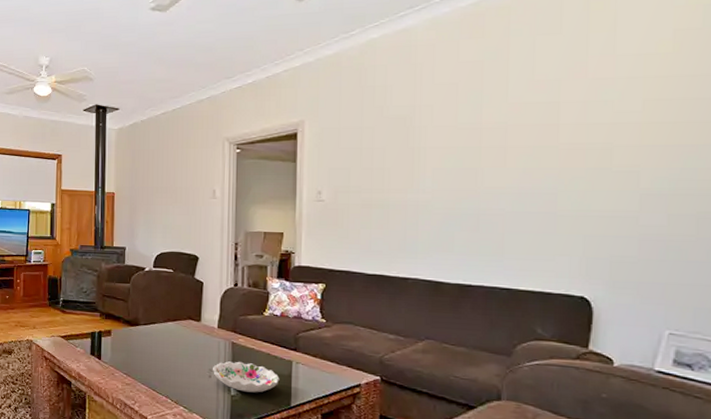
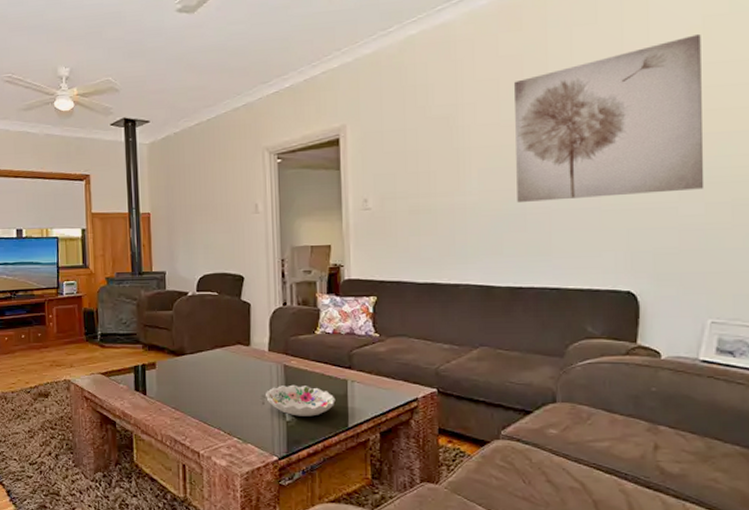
wall art: none [471,46,671,203] -> present [515,33,704,202]

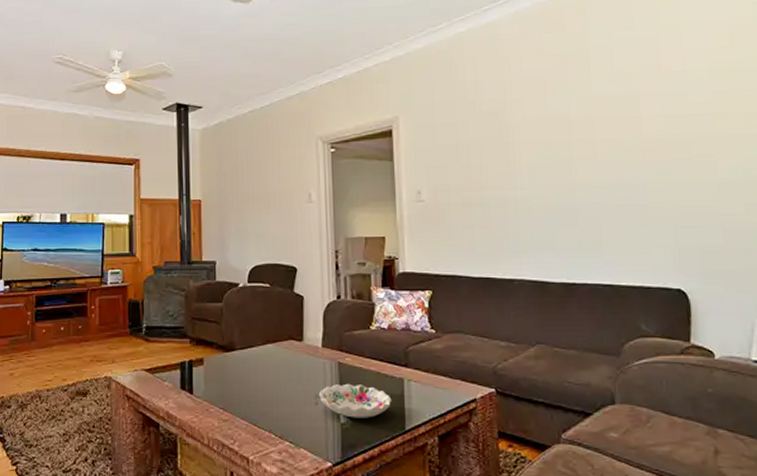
wall art: present [515,33,704,202] -> none [559,41,743,197]

